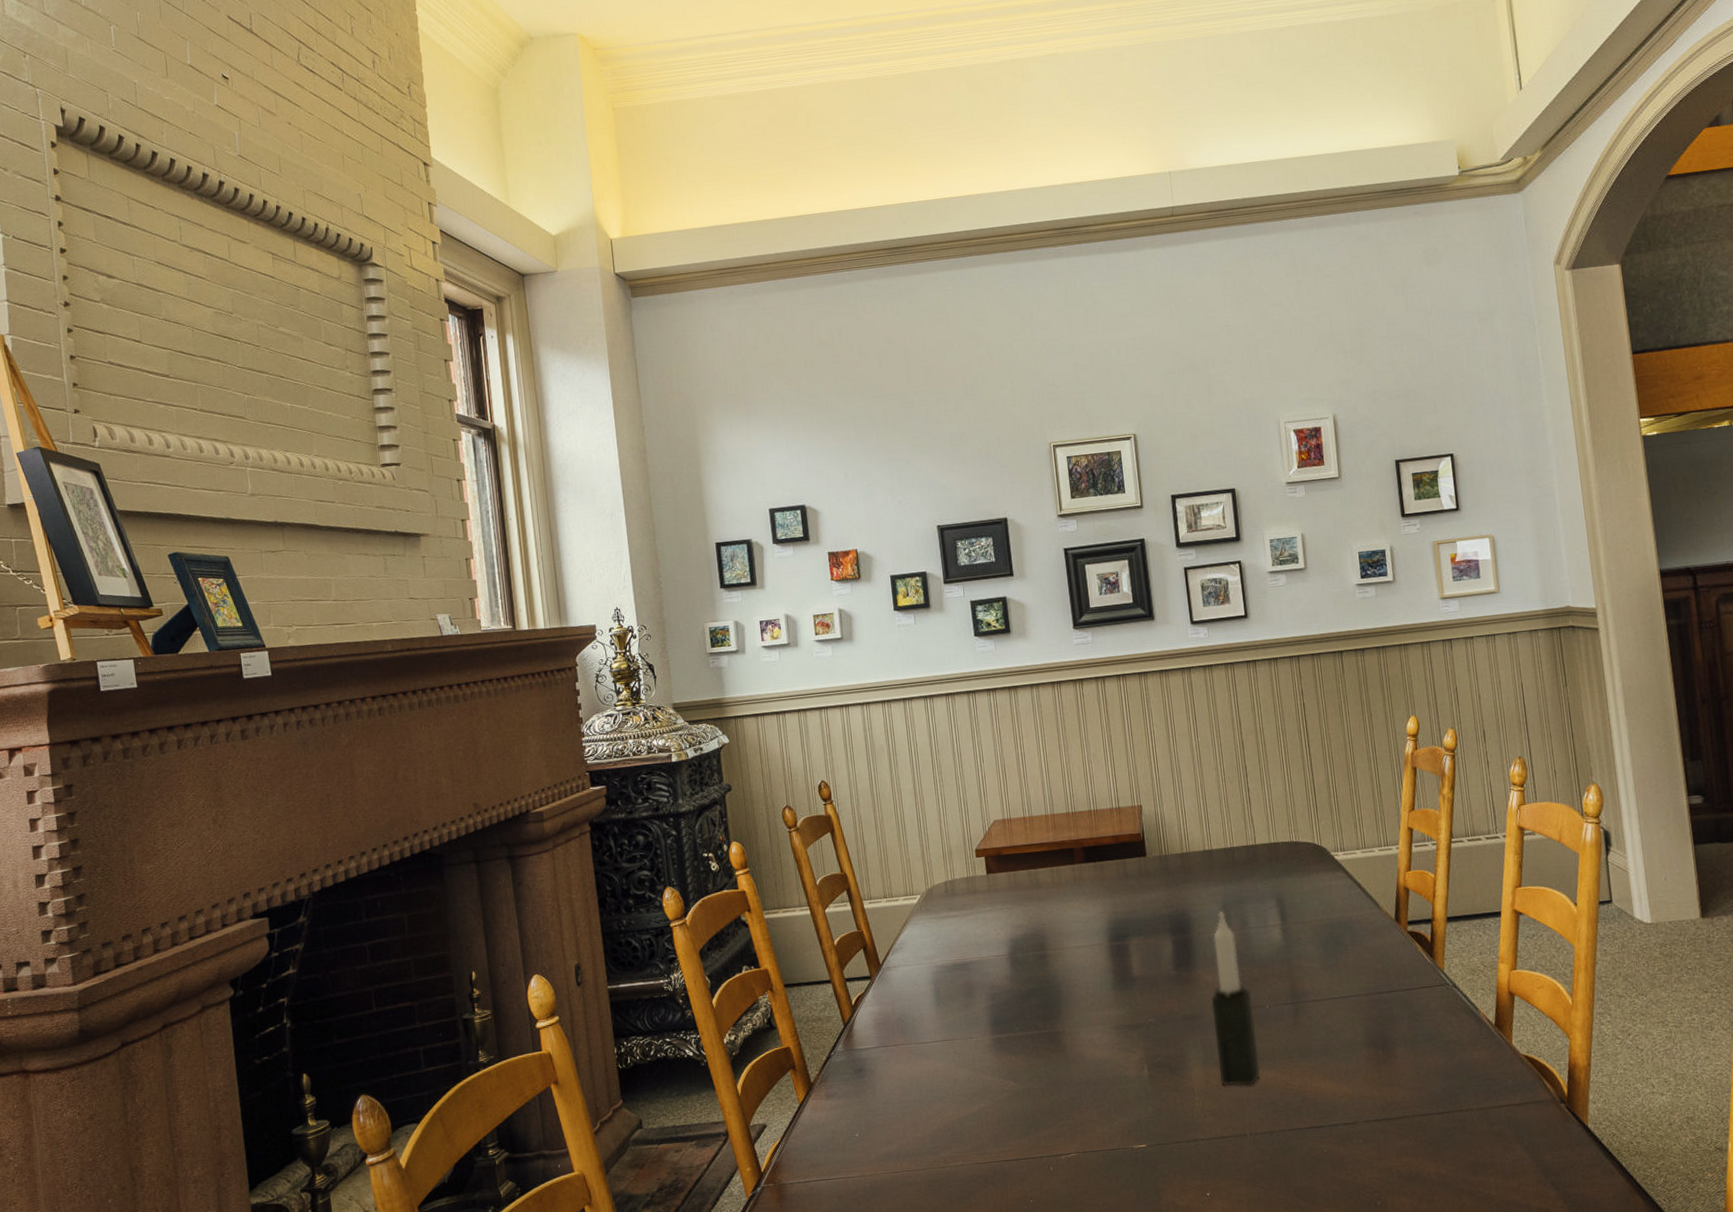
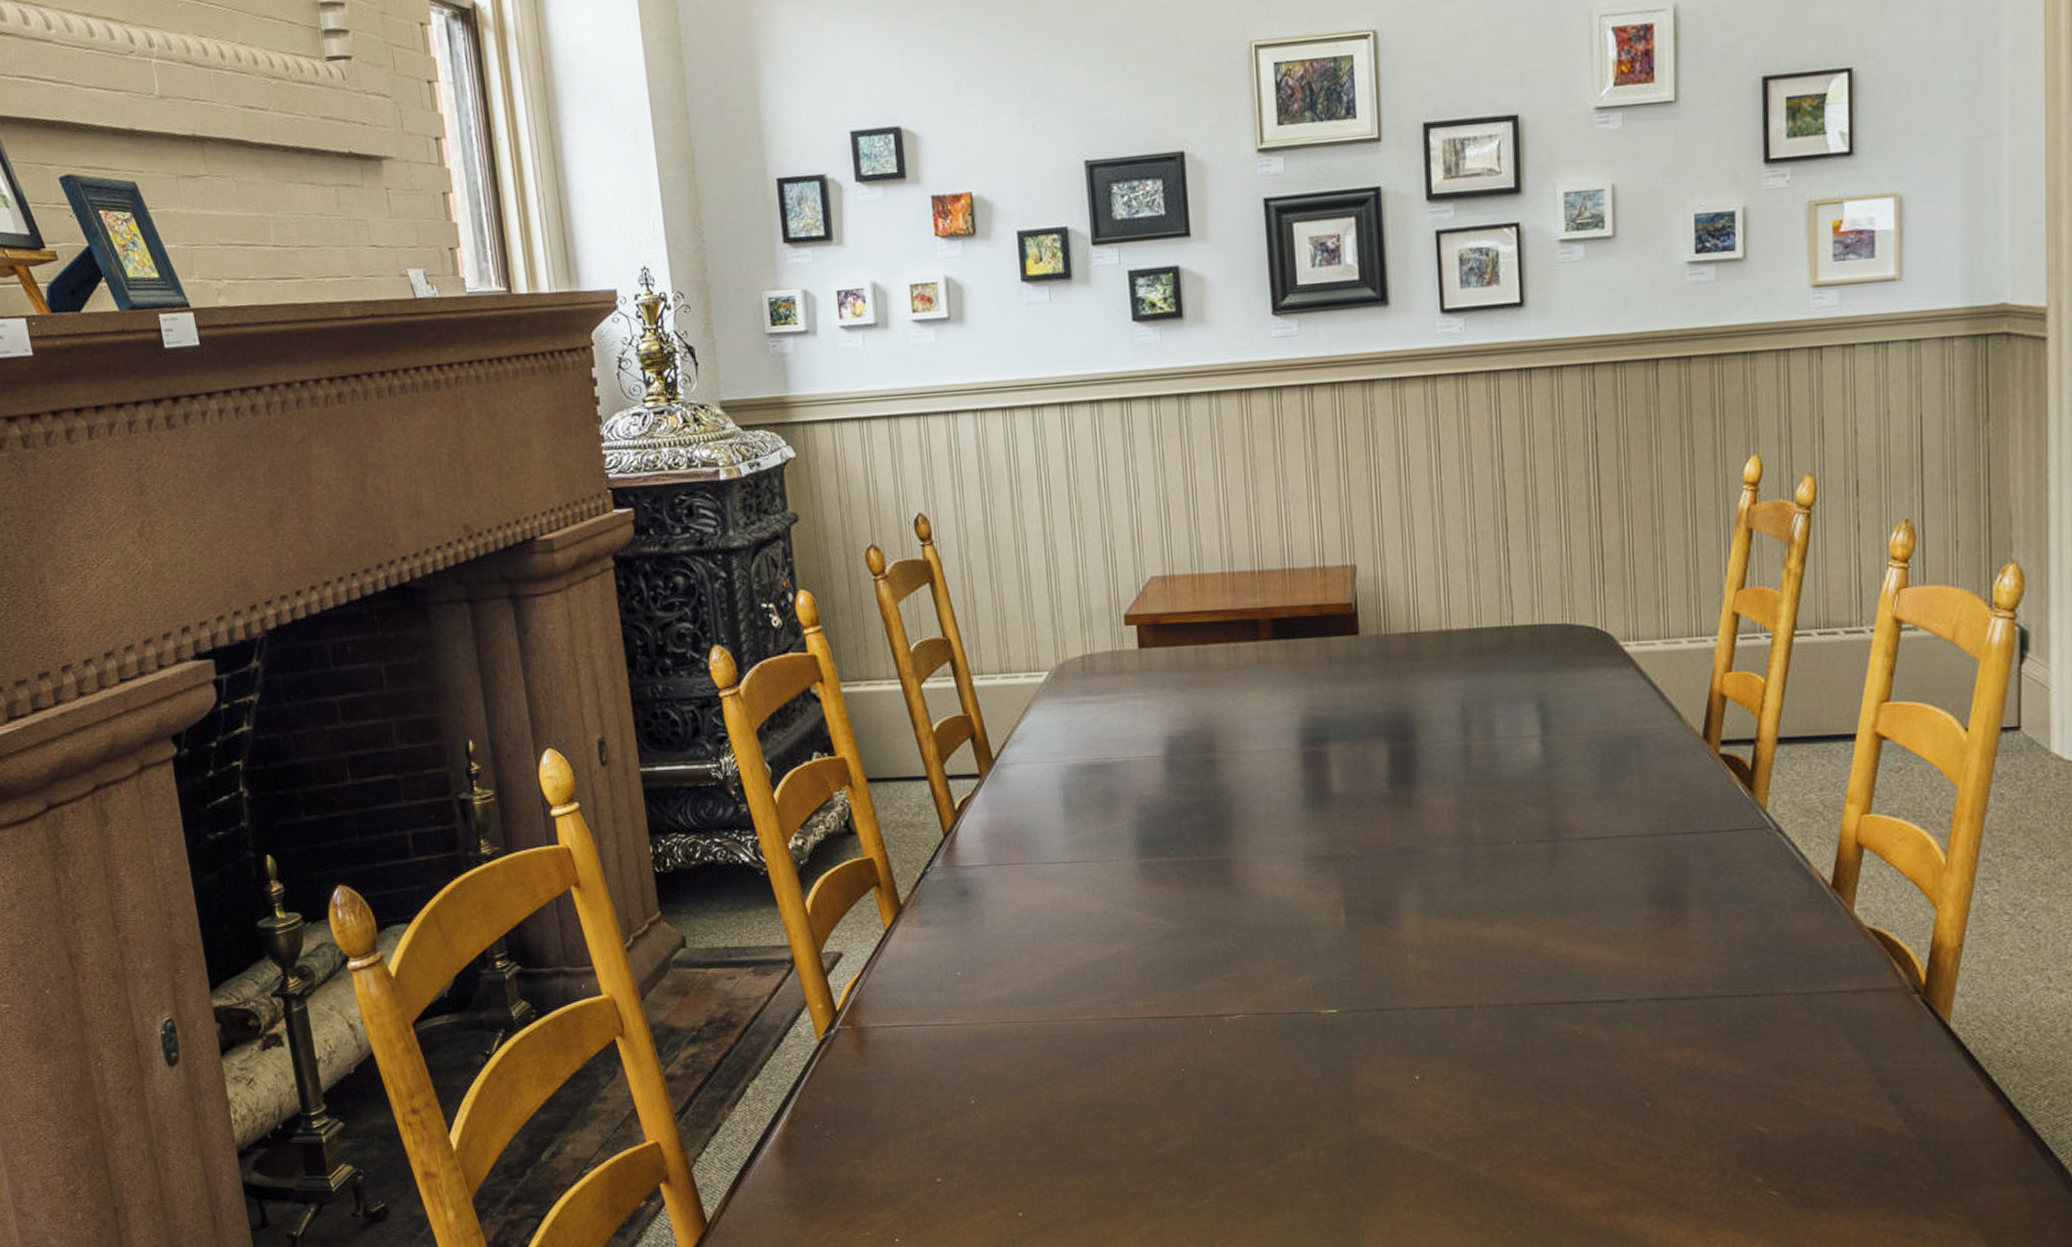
candle: present [1211,912,1261,1086] -> none [1438,714,1499,944]

